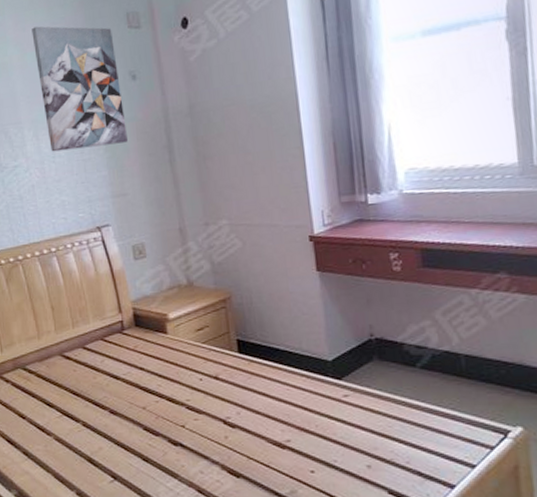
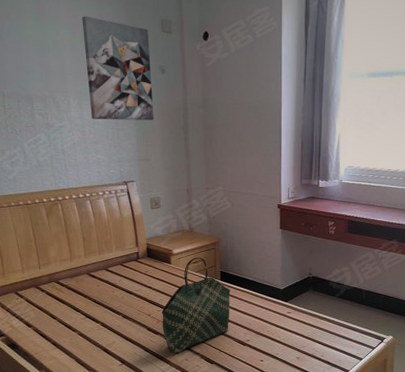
tote bag: none [160,321,258,463] -> present [161,257,231,353]

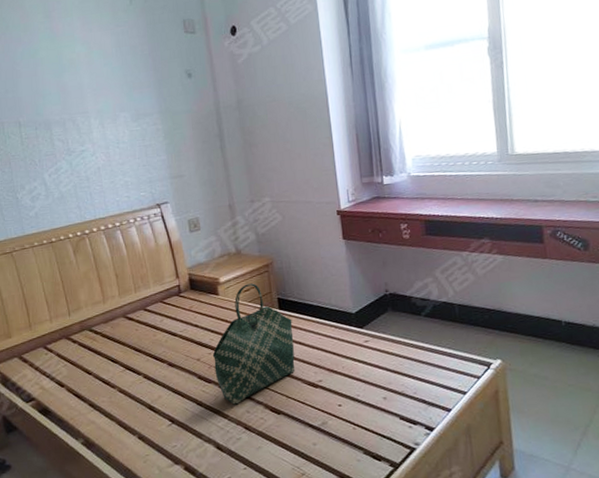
wall art: present [82,16,154,120] -> none [98,27,184,139]

